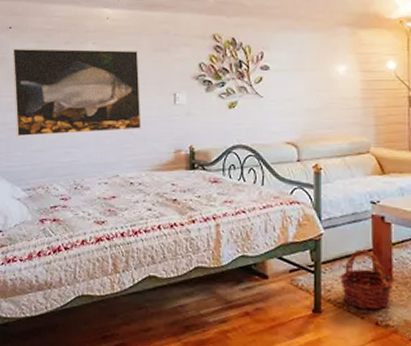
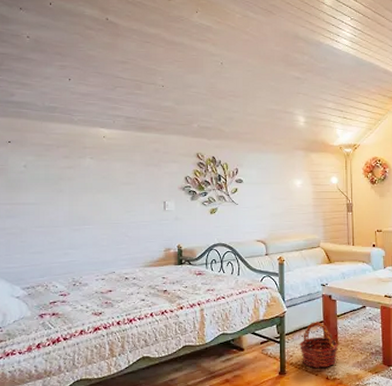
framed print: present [11,48,141,137] -> none [11,160,135,241]

